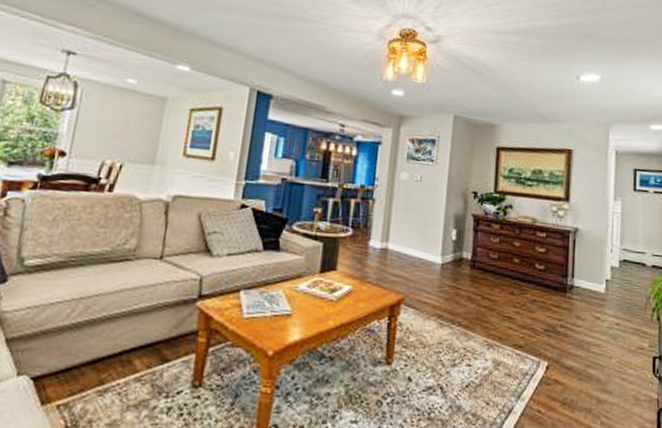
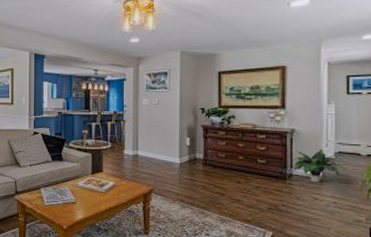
potted plant: none [572,255,630,298] -> present [291,148,346,183]

